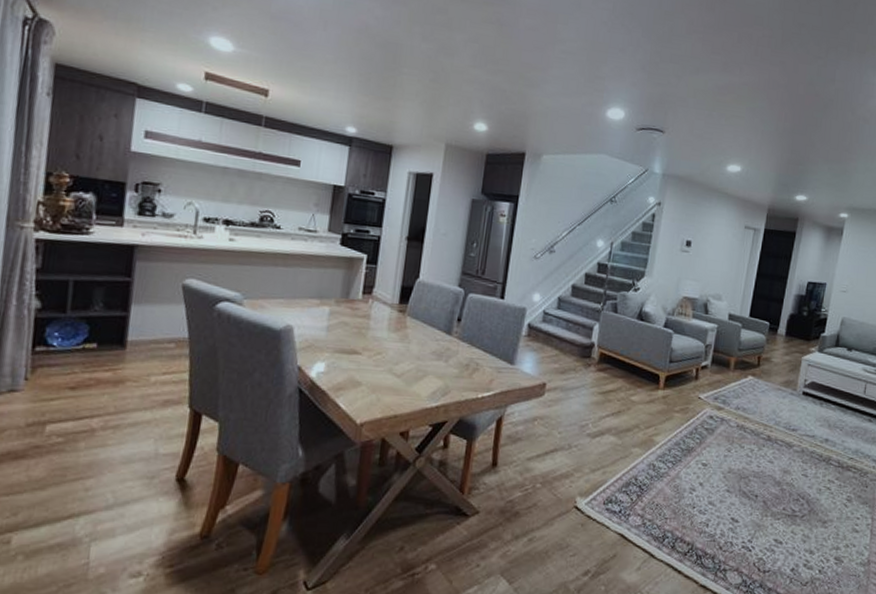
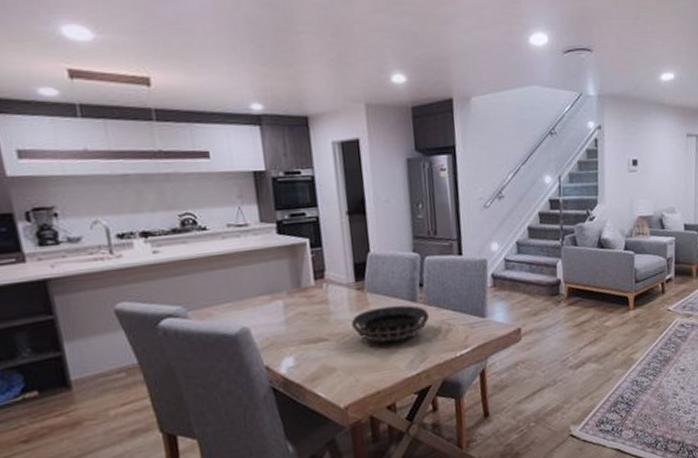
decorative bowl: none [385,332,461,369] -> present [350,305,430,342]

